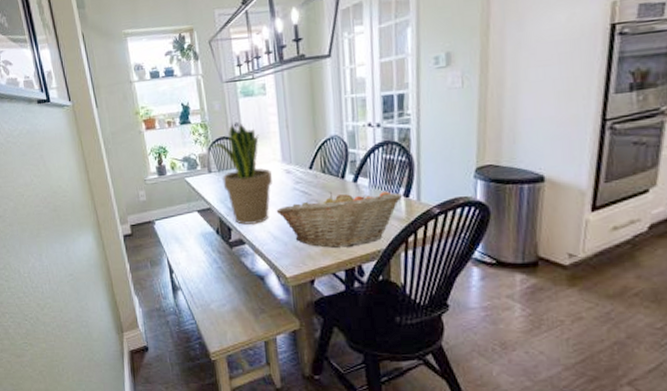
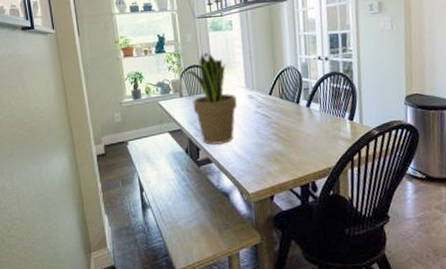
fruit basket: present [276,191,403,248] -> none [240,115,348,166]

